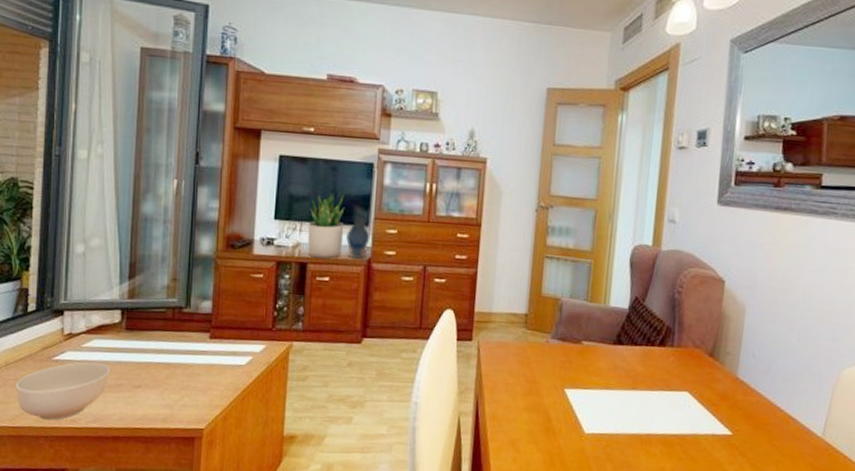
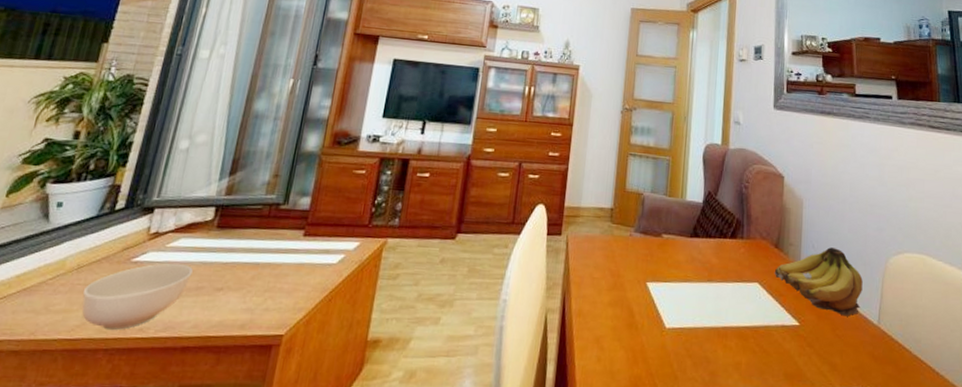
planter: present [307,192,345,260] -> none [411,93,451,156]
vase: present [346,216,370,260] -> none [448,116,472,157]
fruit: none [706,357,810,428] -> present [774,247,863,316]

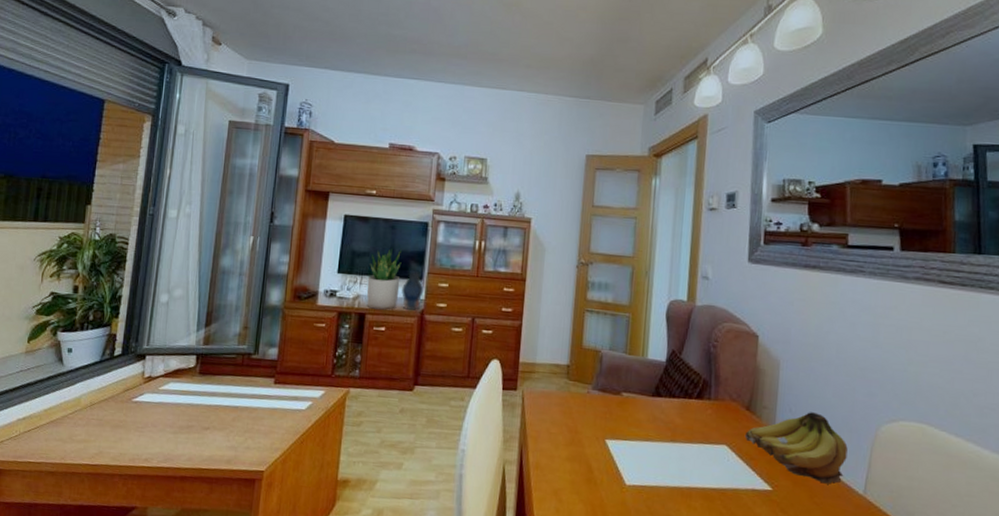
bowl: present [81,262,193,330] -> none [97,403,183,459]
planter: none [411,93,451,156] -> present [367,248,402,311]
vase: none [448,116,472,157] -> present [402,271,424,311]

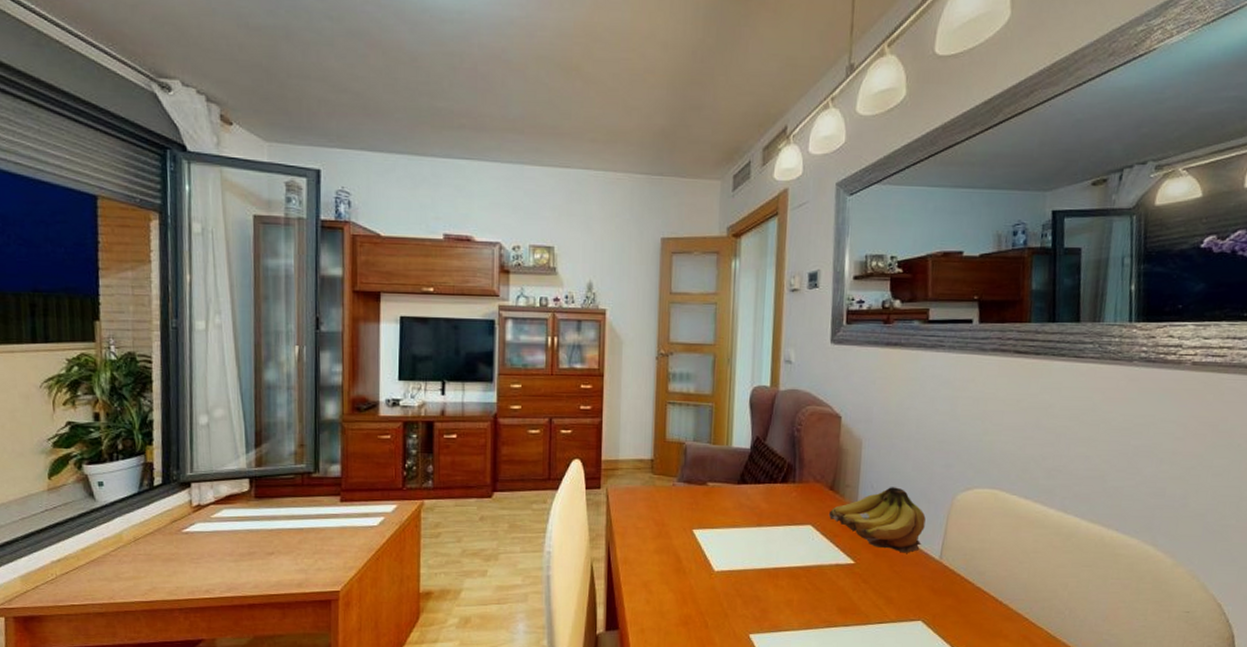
planter: present [367,248,402,311] -> none [432,350,469,417]
vase: present [402,271,424,311] -> none [471,373,495,416]

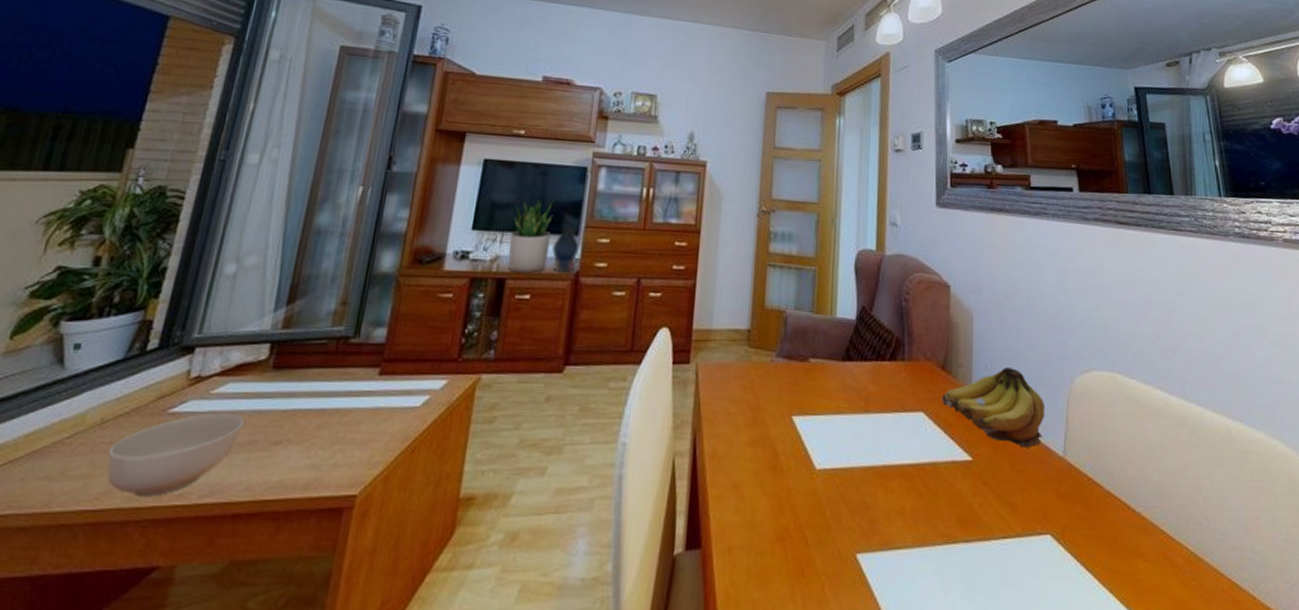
bowl: none [145,532,242,592] -> present [106,412,244,497]
planter: none [432,350,469,417] -> present [507,199,554,274]
vase: none [471,373,495,416] -> present [552,225,580,274]

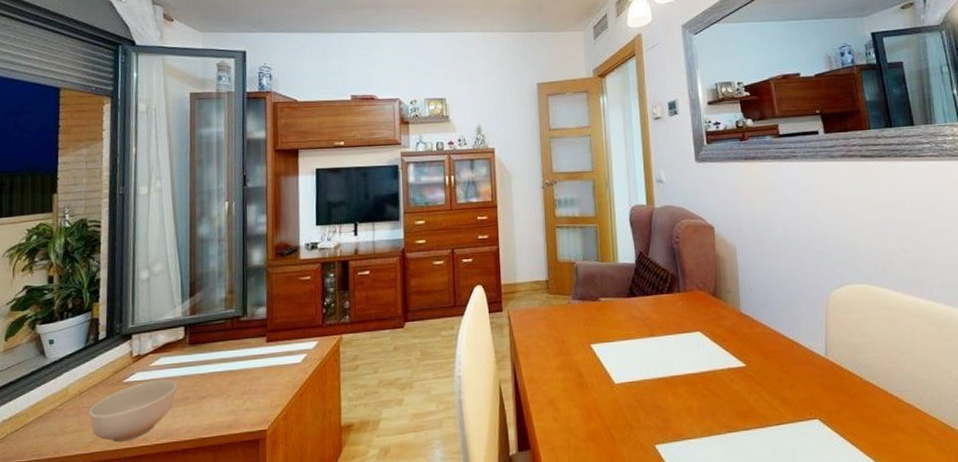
planter: present [507,199,554,274] -> none [346,194,379,256]
vase: present [552,225,580,274] -> none [381,213,402,252]
fruit: present [941,367,1045,448] -> none [715,289,806,353]

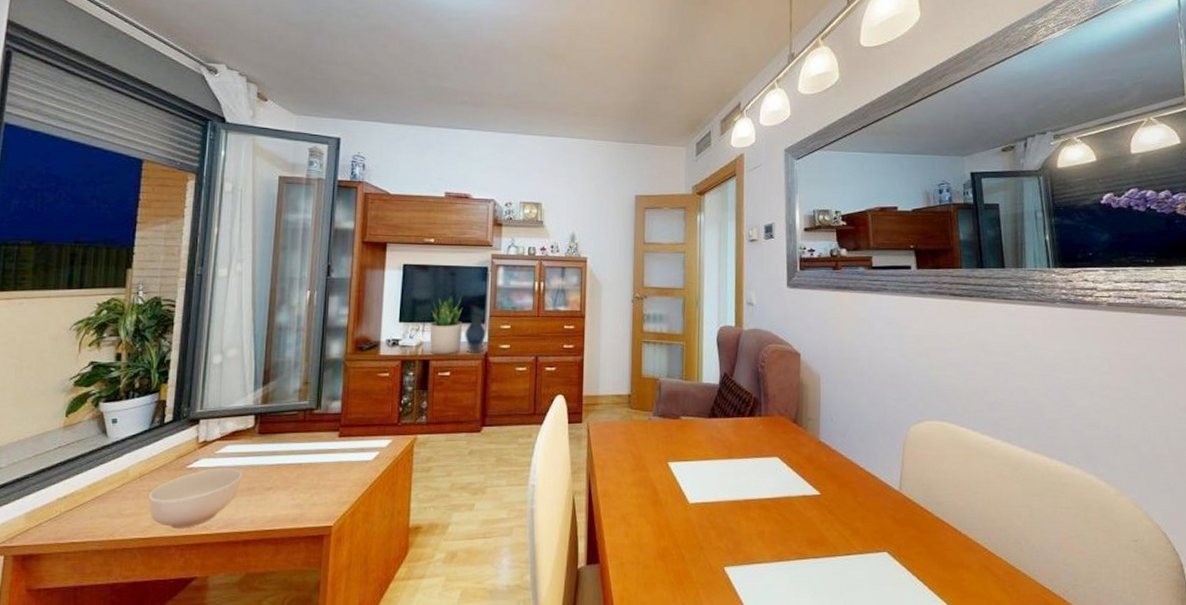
planter: none [346,194,379,256] -> present [429,295,463,356]
vase: none [381,213,402,252] -> present [465,315,486,354]

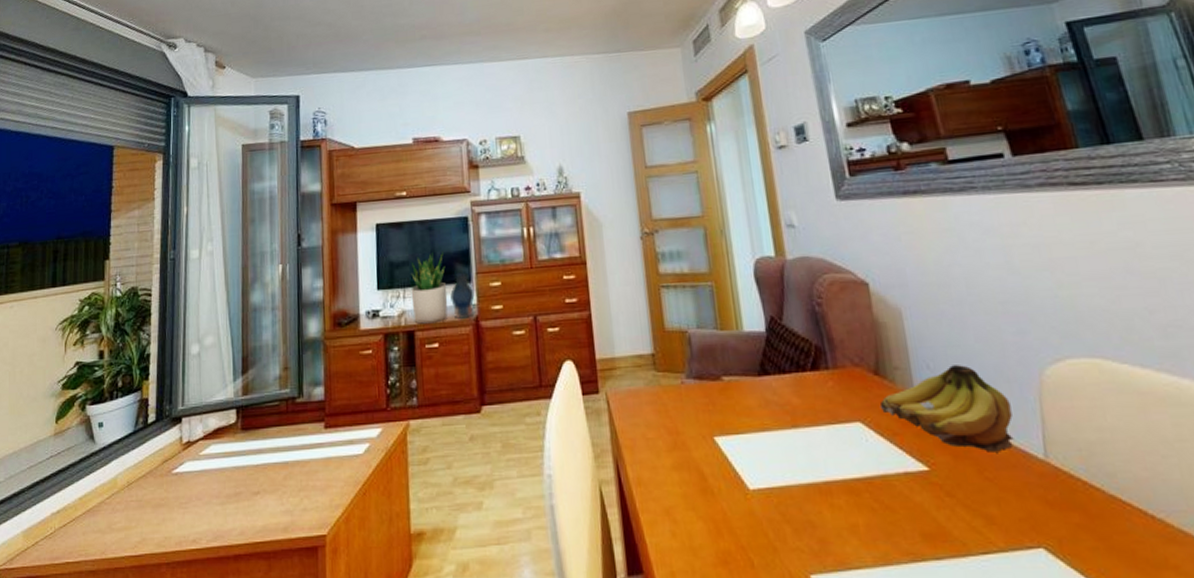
bowl: present [148,467,242,528] -> none [137,470,228,543]
fruit: none [793,420,883,484] -> present [879,365,1014,452]

